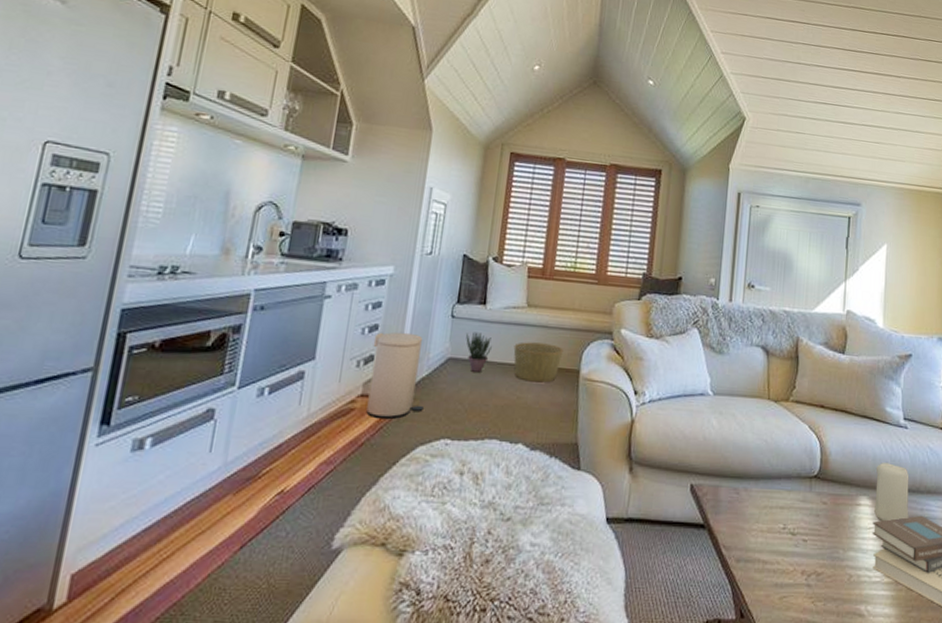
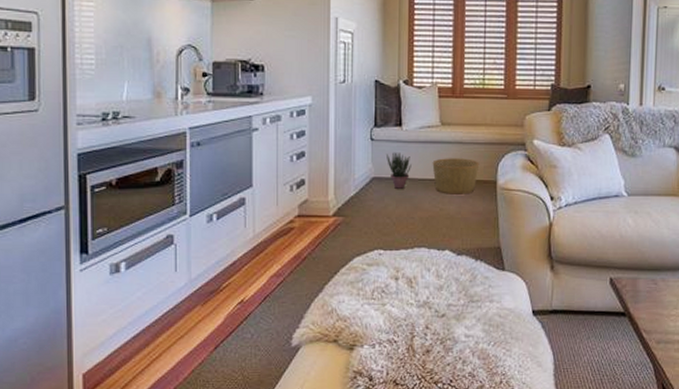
pedal bin: present [366,332,425,419] -> none [302,157,357,235]

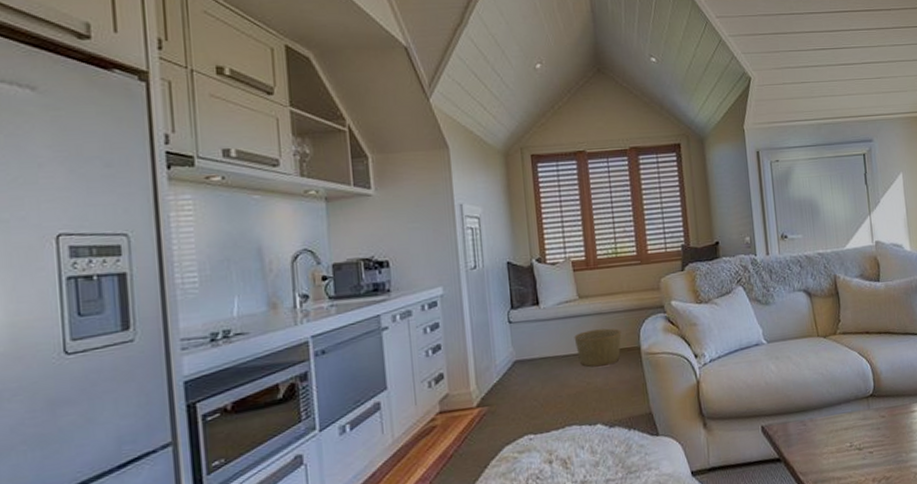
potted plant: present [387,152,411,189] -> none [527,331,554,369]

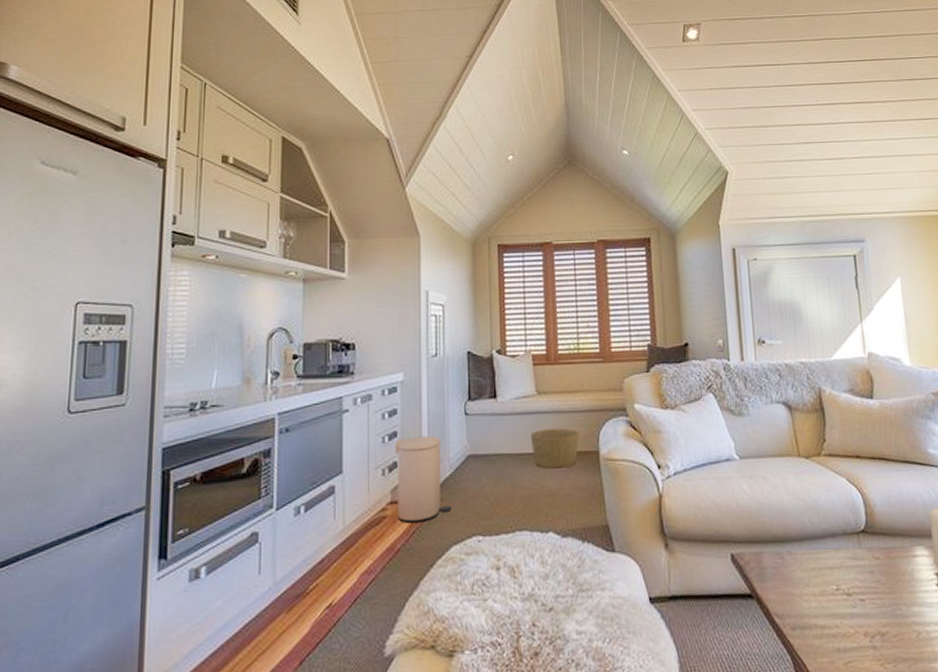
pedal bin: none [439,346,503,431] -> present [394,435,453,523]

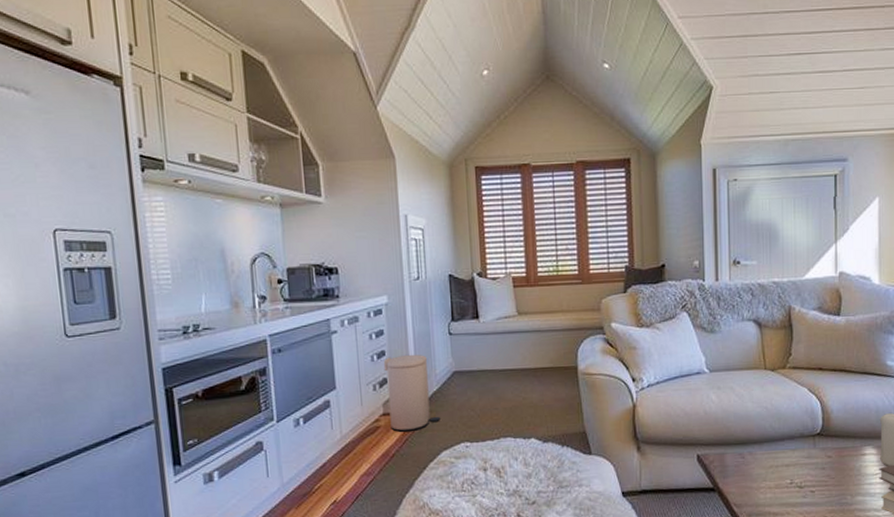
basket: present [530,428,580,469] -> none [512,346,559,383]

